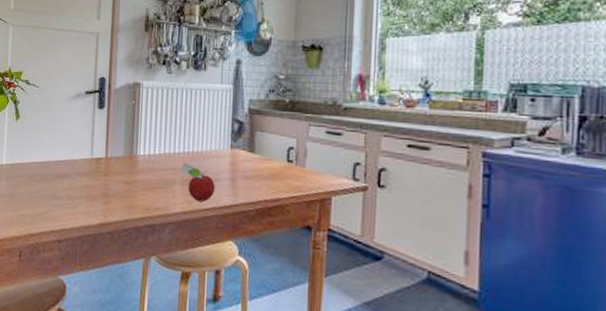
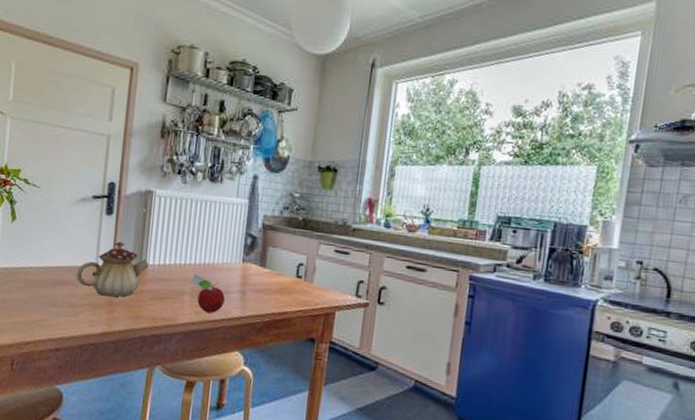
teapot: none [73,134,140,189] -> present [76,241,149,297]

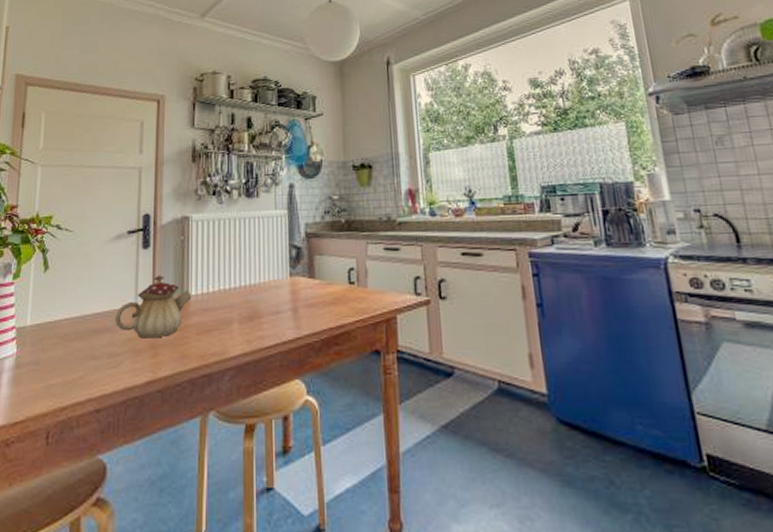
fruit: present [190,274,225,313] -> none [237,297,276,339]

